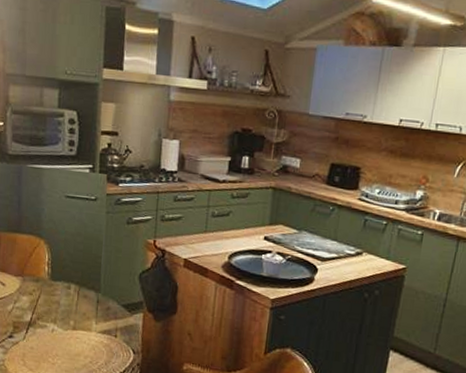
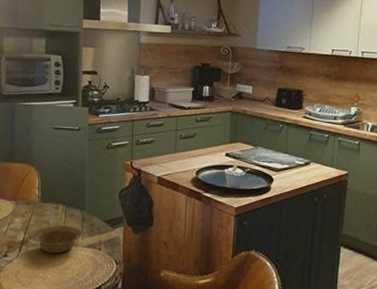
bowl: none [40,306,96,338] -> present [32,225,82,254]

